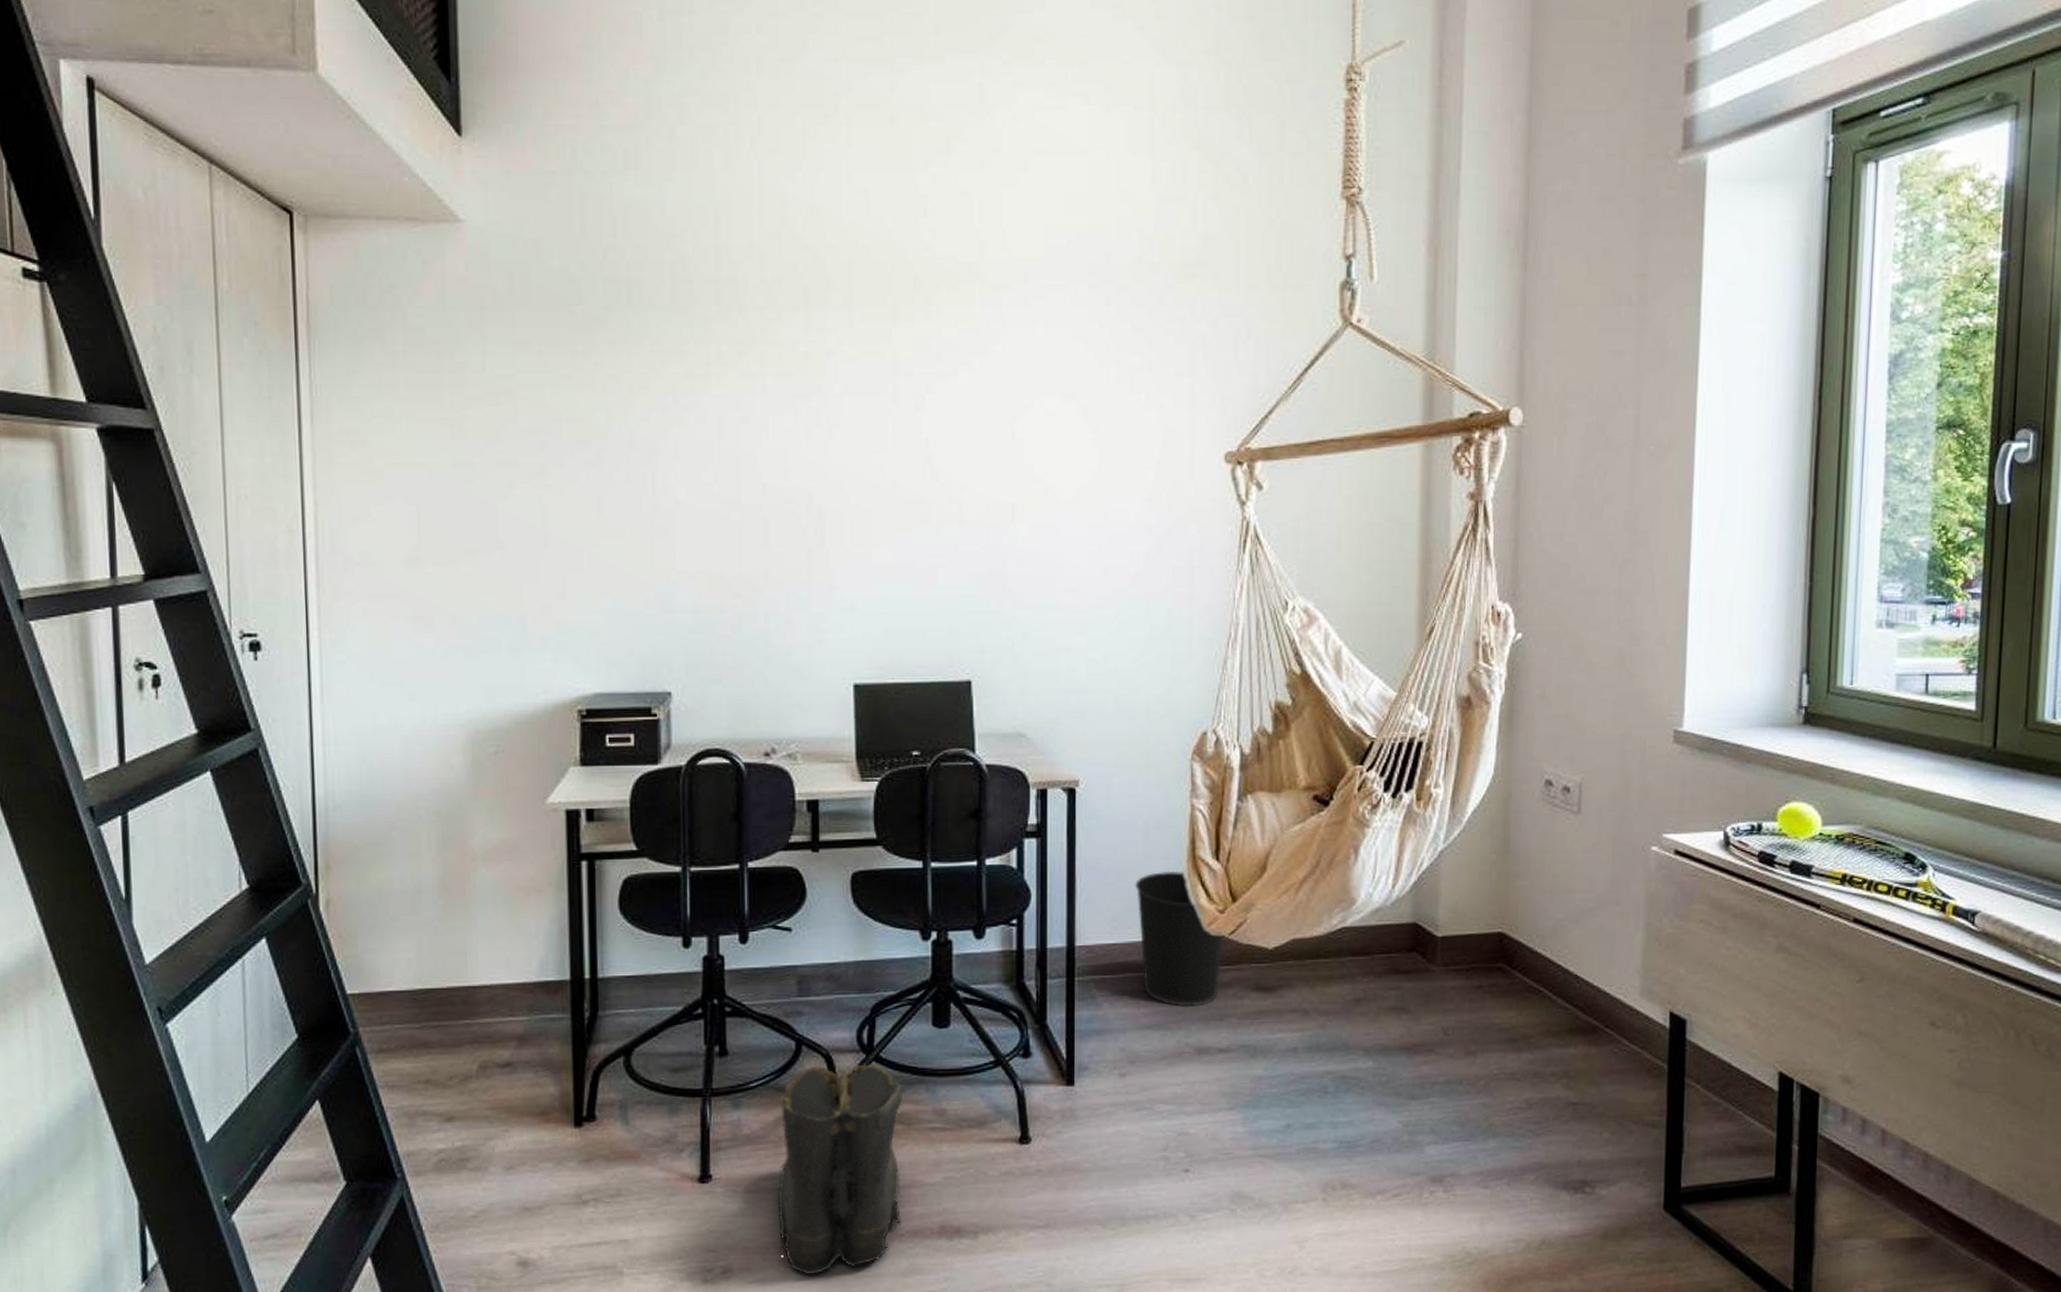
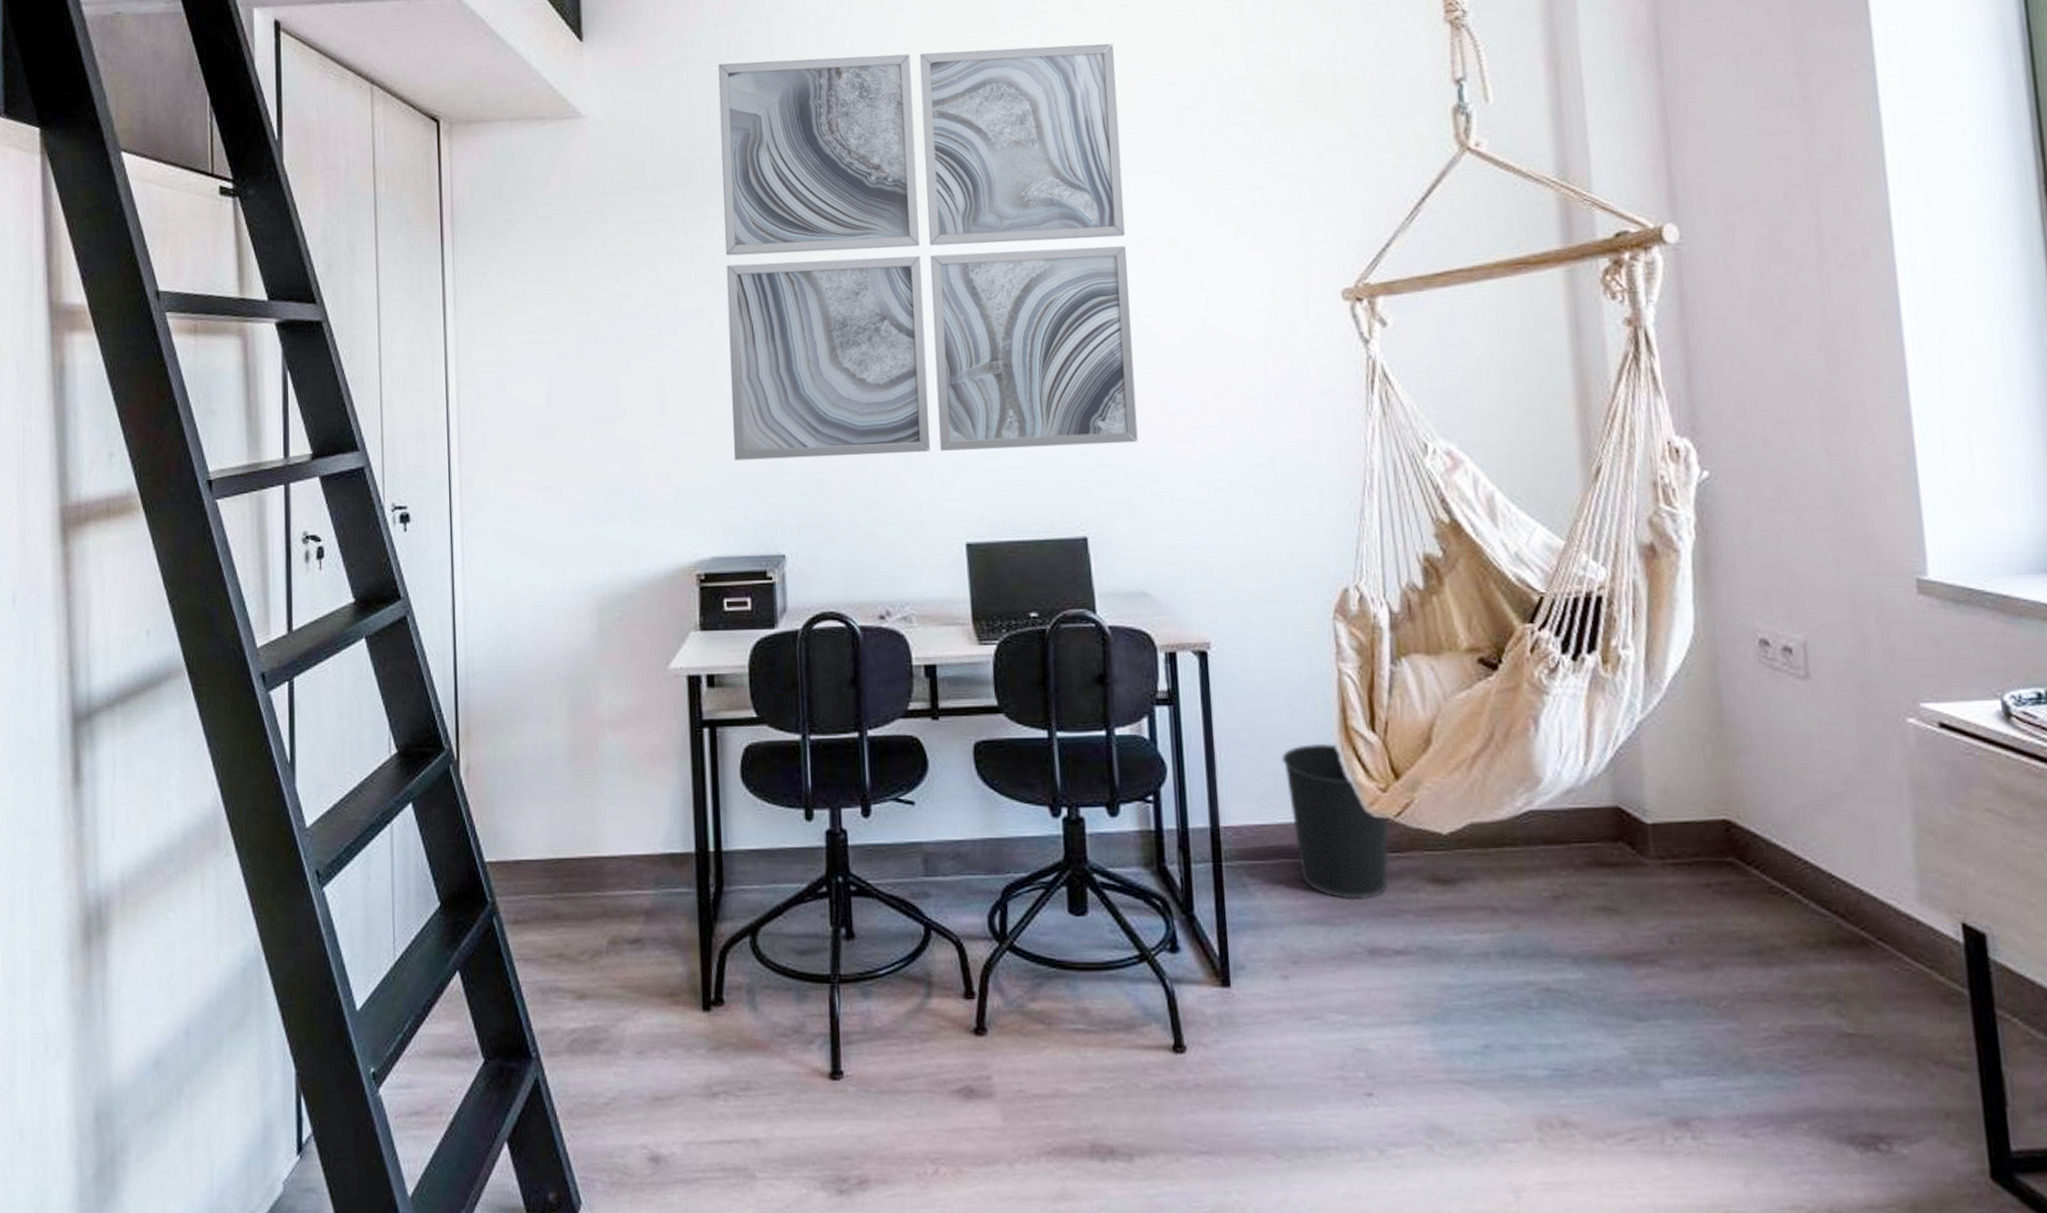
wall art: none [614,175,1027,596] -> present [718,43,1138,461]
boots: present [777,1064,902,1274] -> none [911,953,1048,1192]

